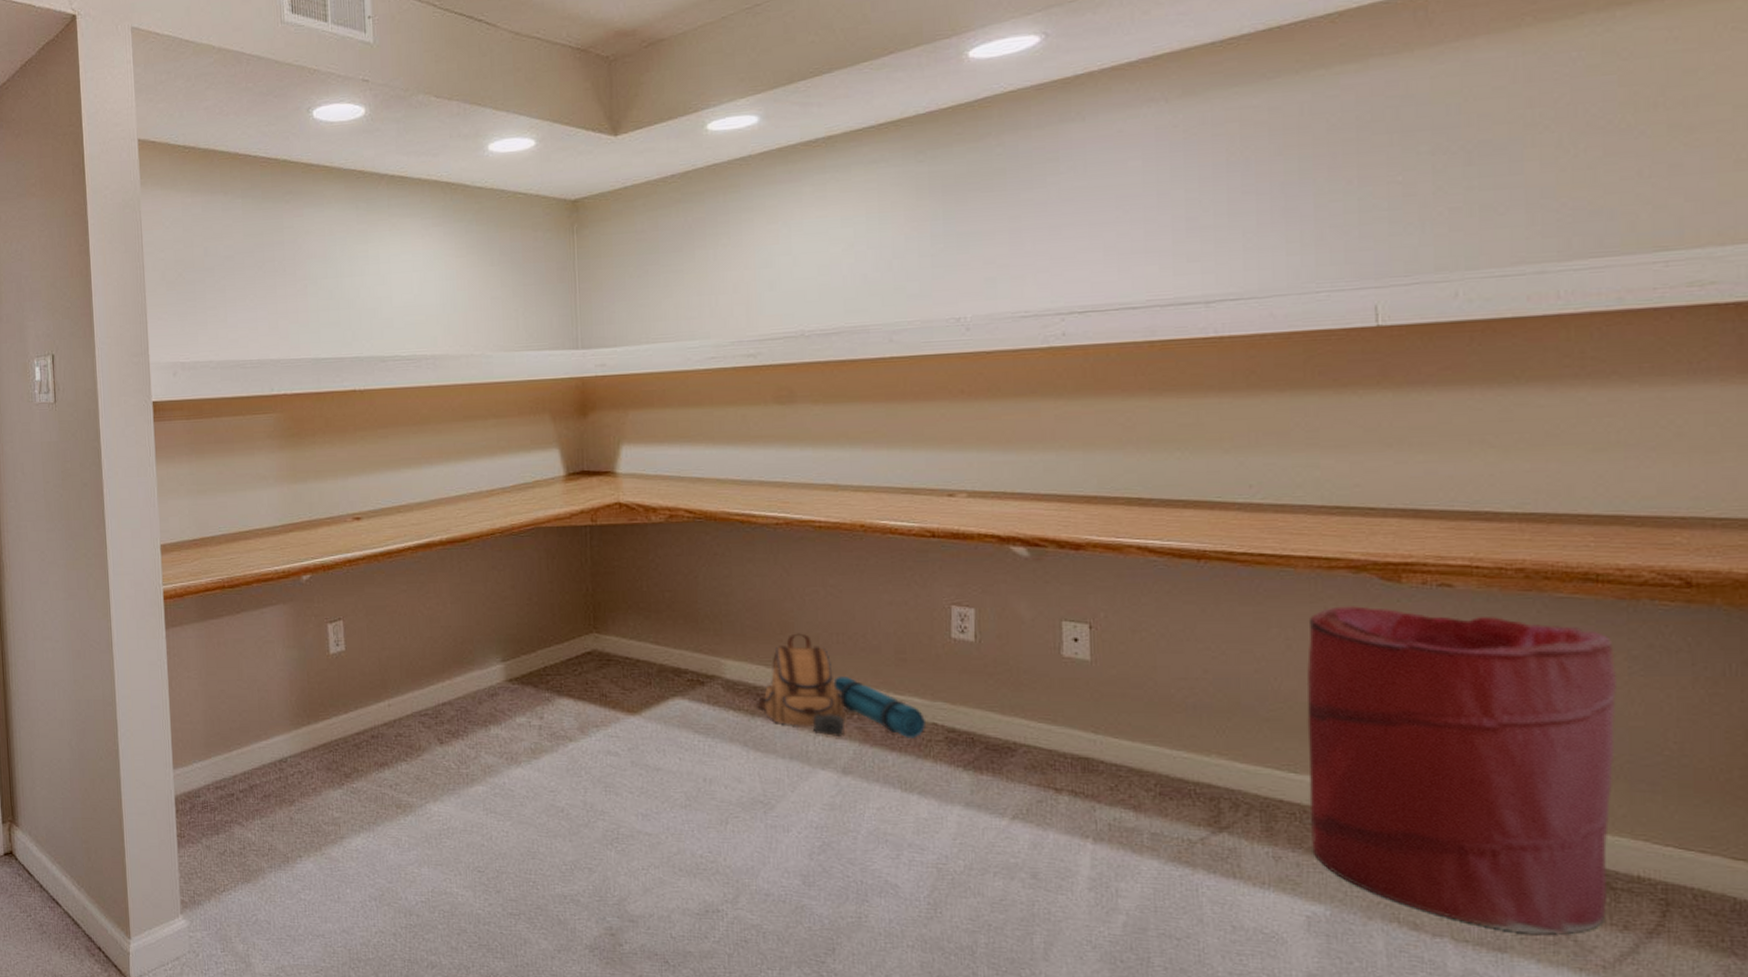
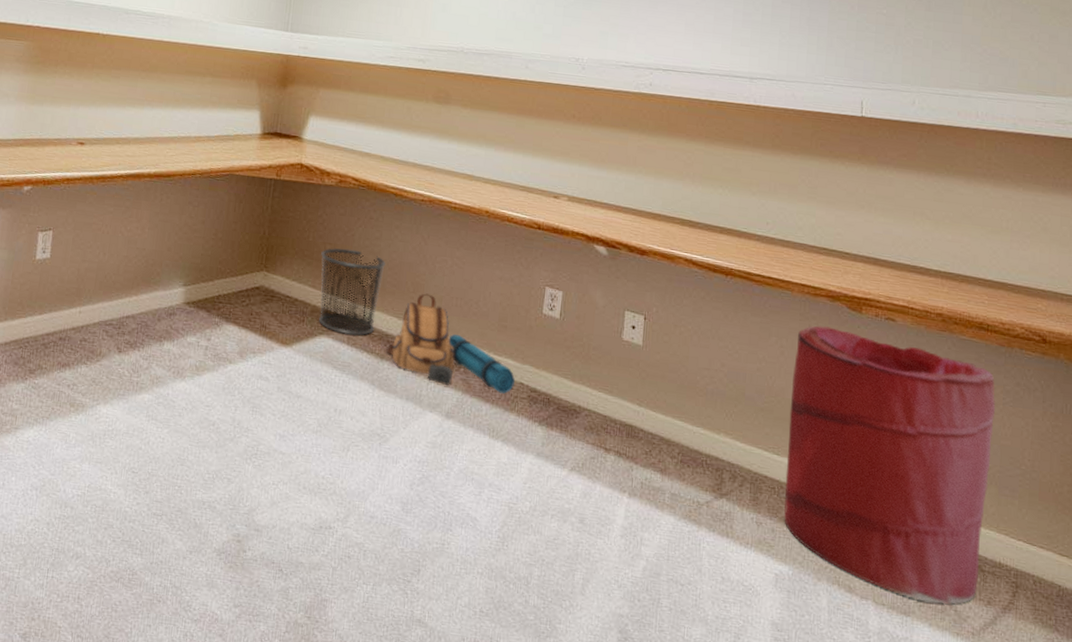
waste bin: none [660,594,741,694] -> present [319,248,385,336]

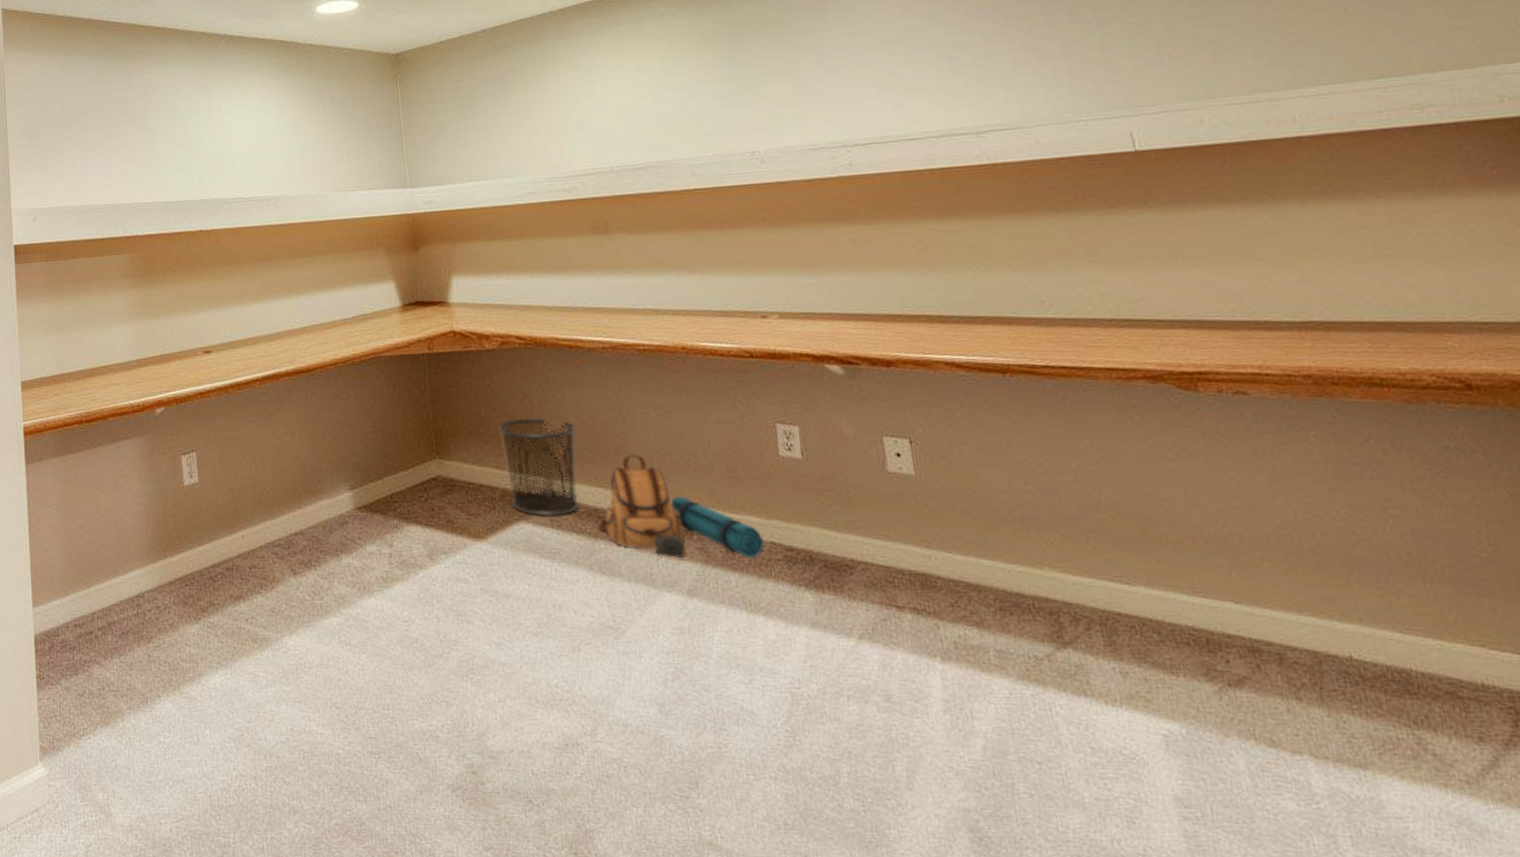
laundry hamper: present [784,325,995,604] -> none [1117,415,1459,748]

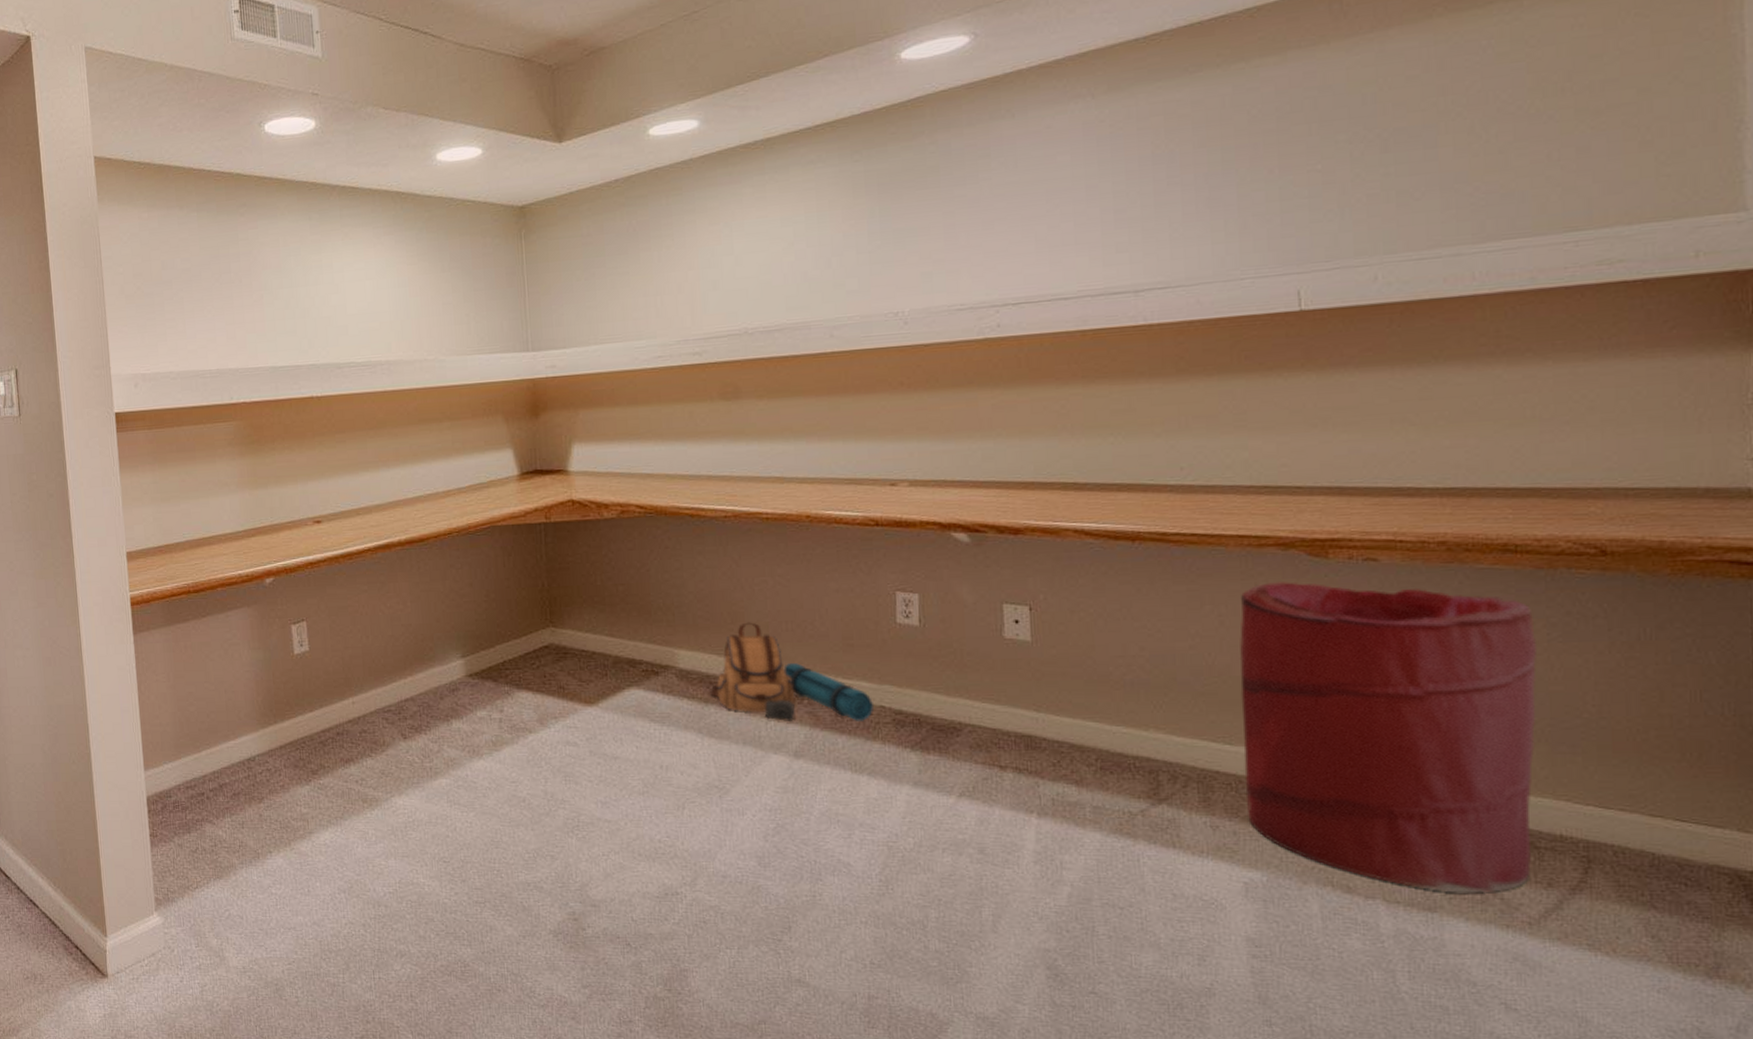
waste bin: present [498,417,579,517] -> none [614,586,692,683]
laundry hamper: none [1117,415,1459,748] -> present [1239,581,1537,893]

